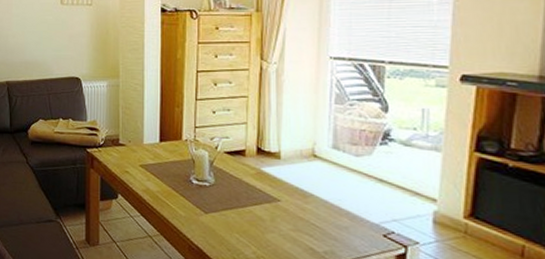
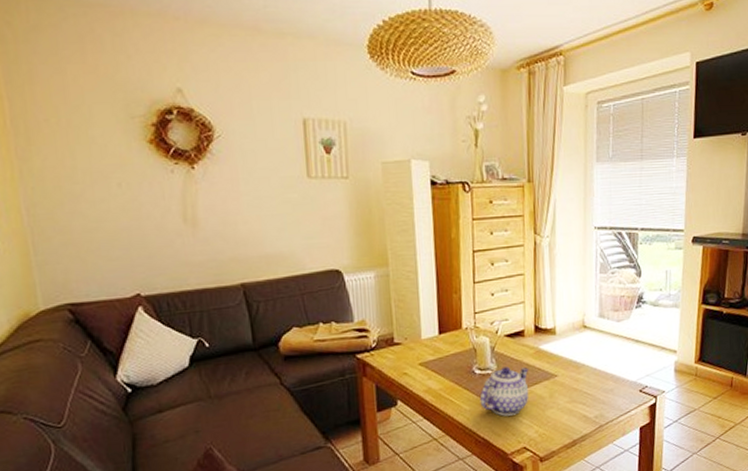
teapot: none [195,182,249,231] -> present [479,366,529,416]

